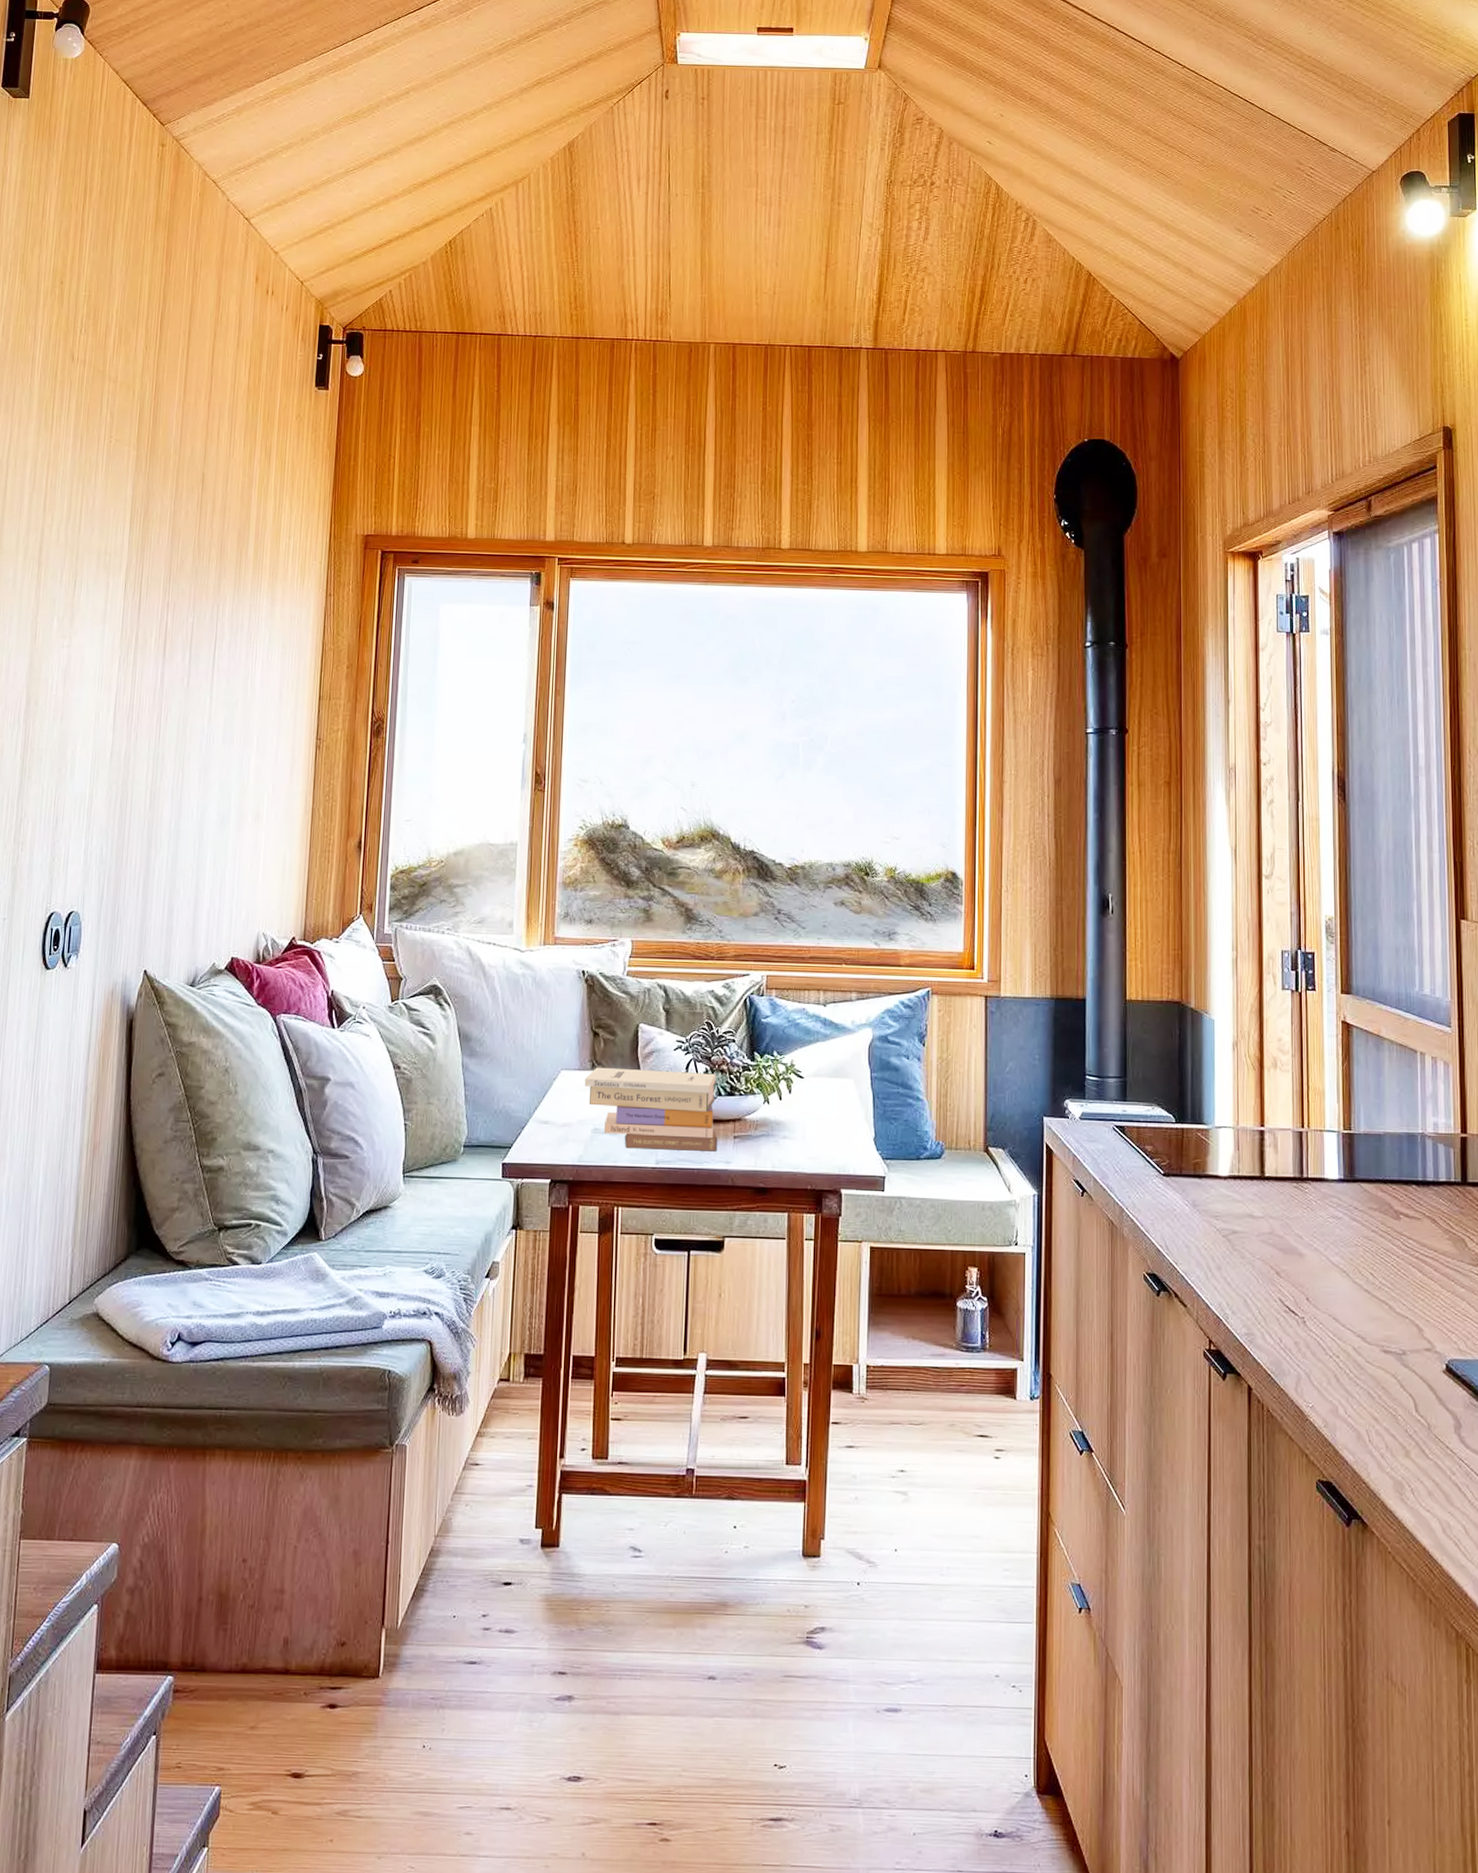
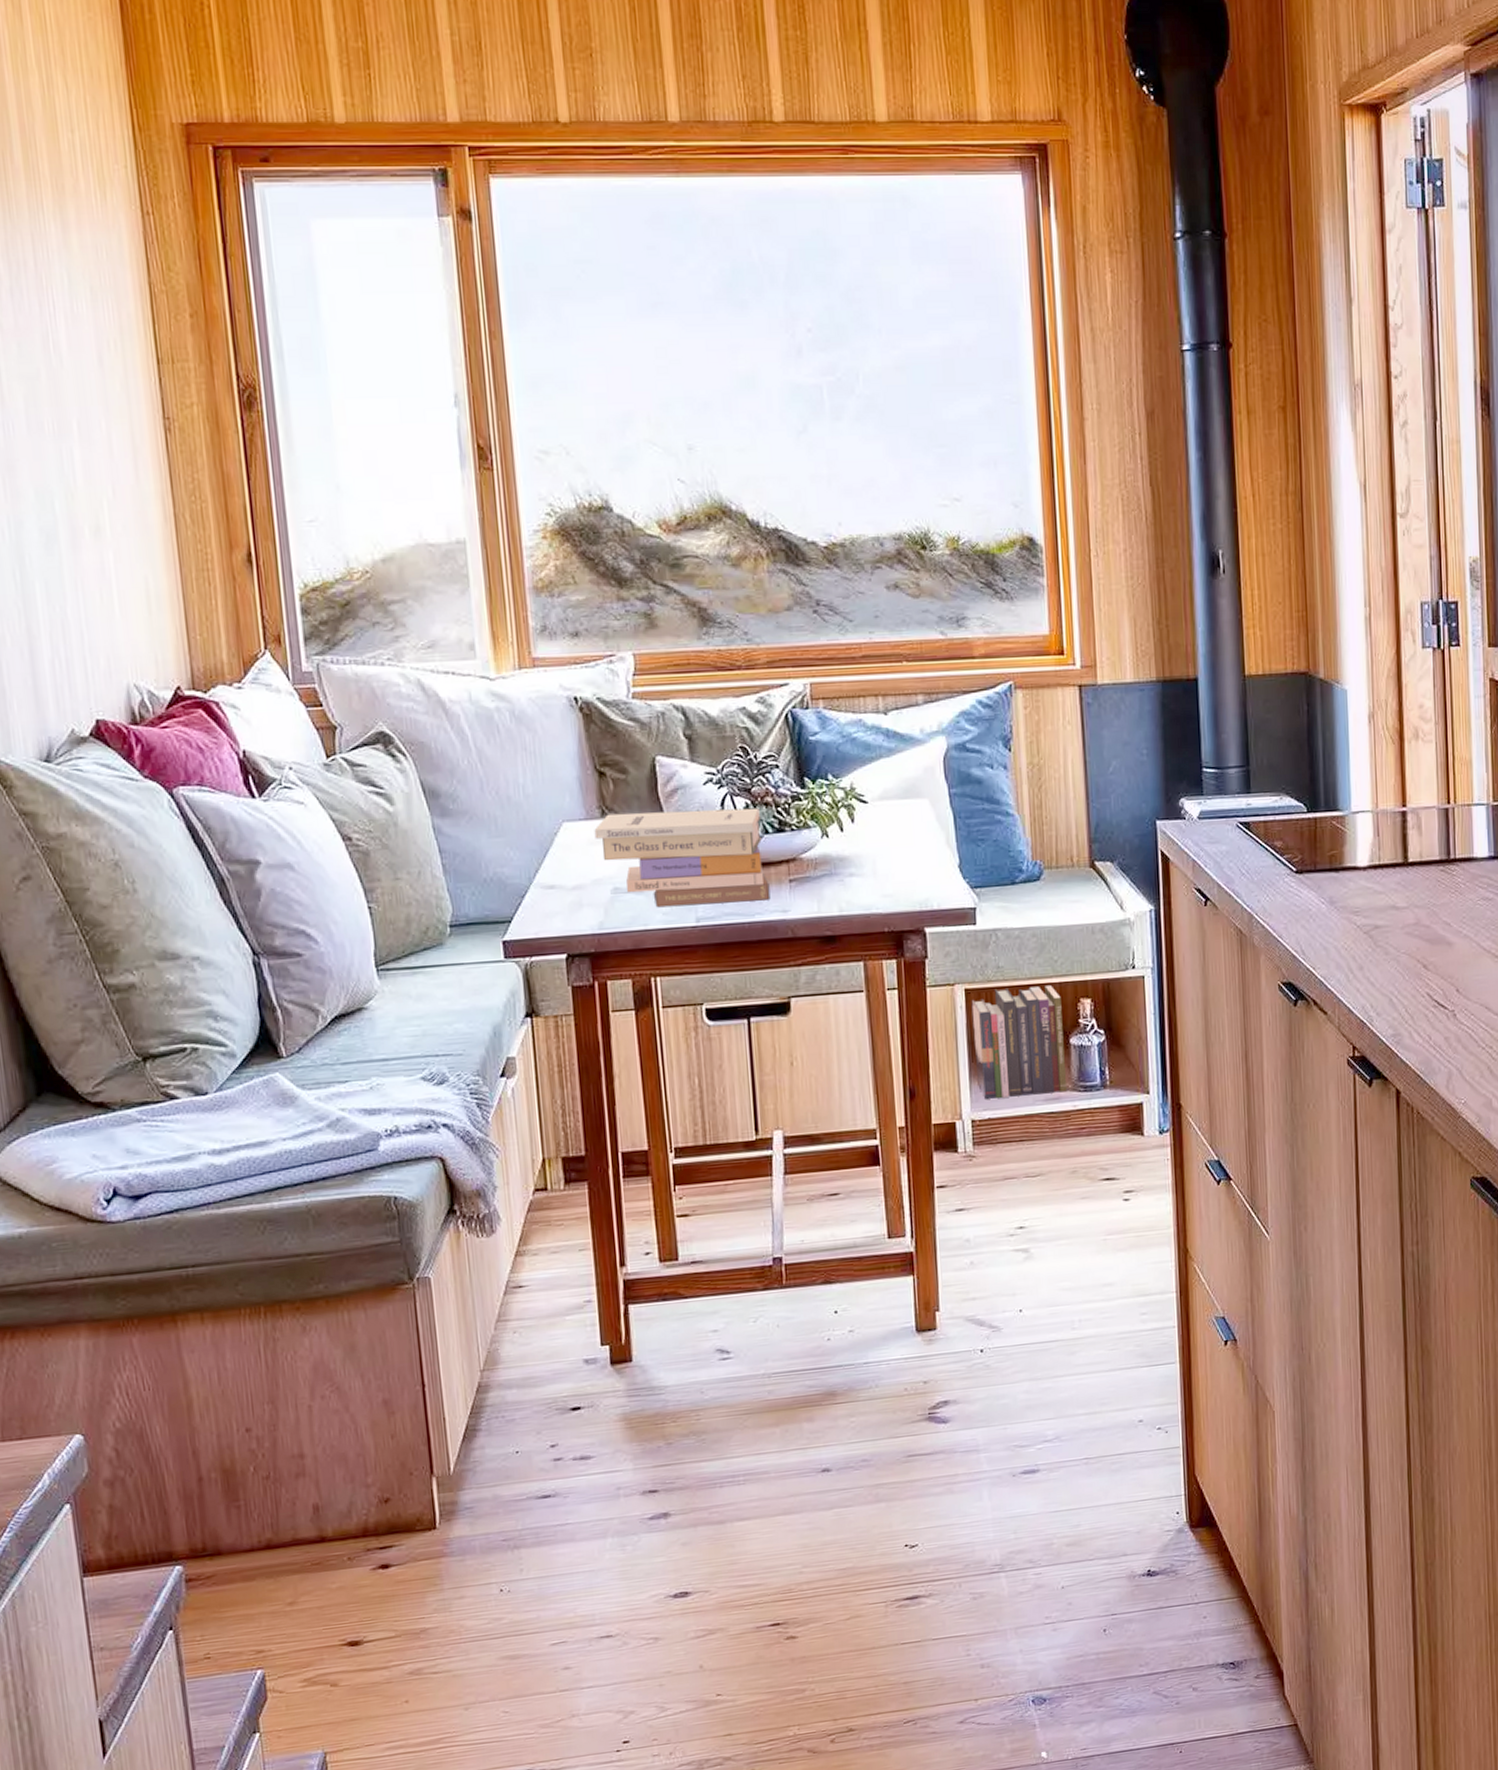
books: none [874,1249,952,1350] -> present [971,986,1066,1099]

